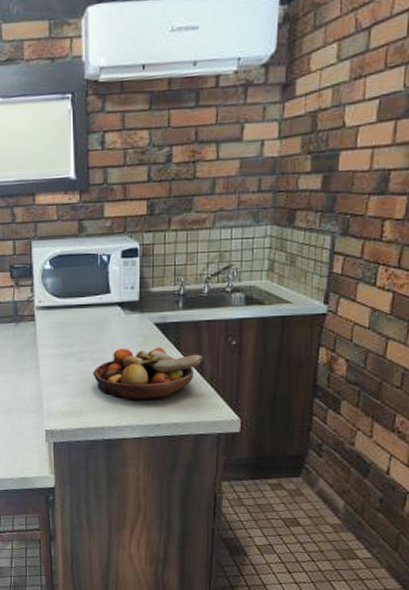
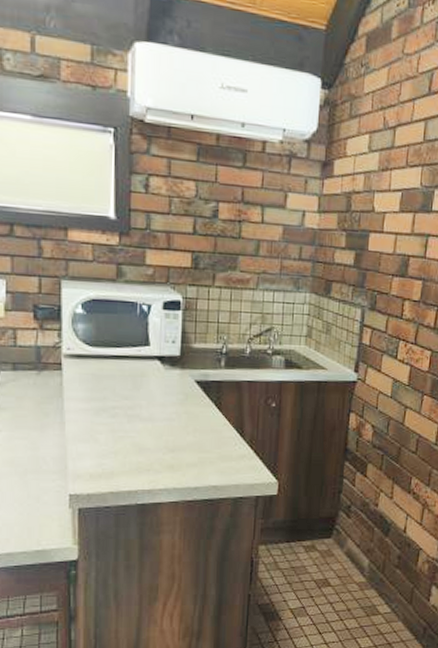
fruit bowl: present [93,347,204,400] -> none [127,406,244,462]

